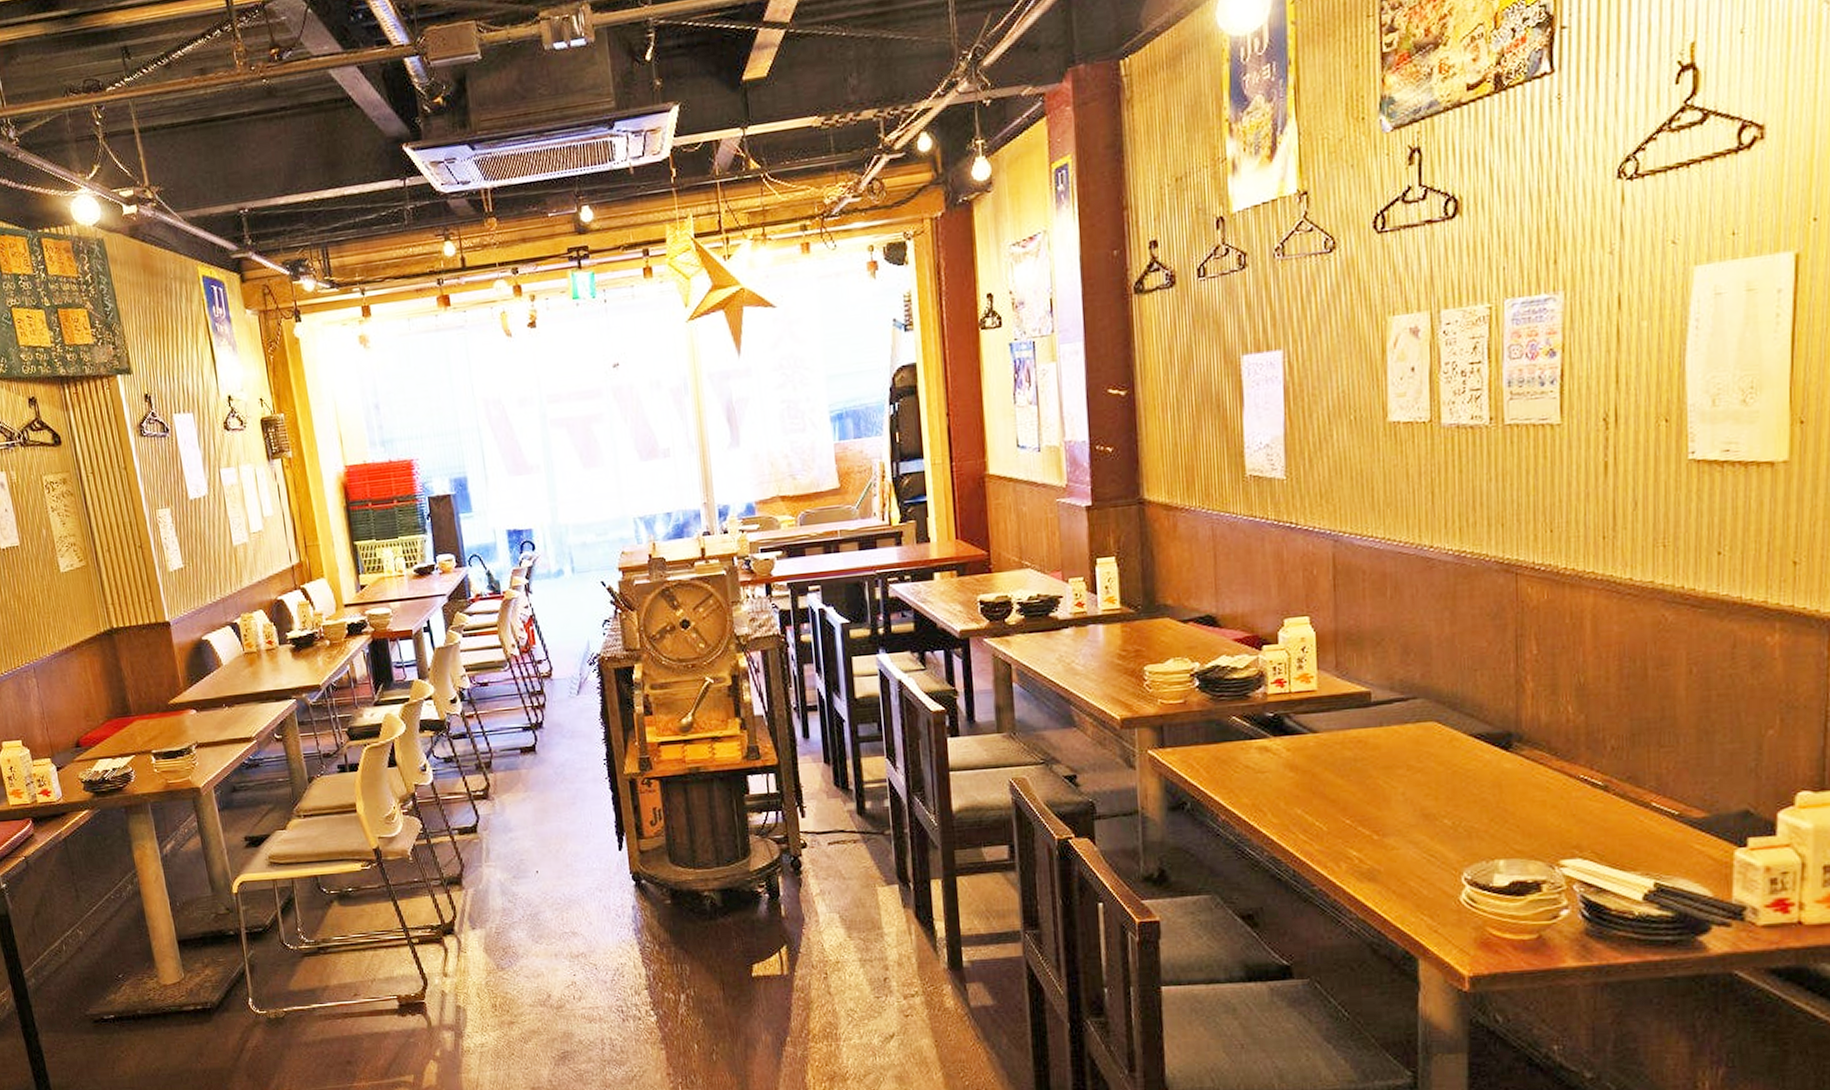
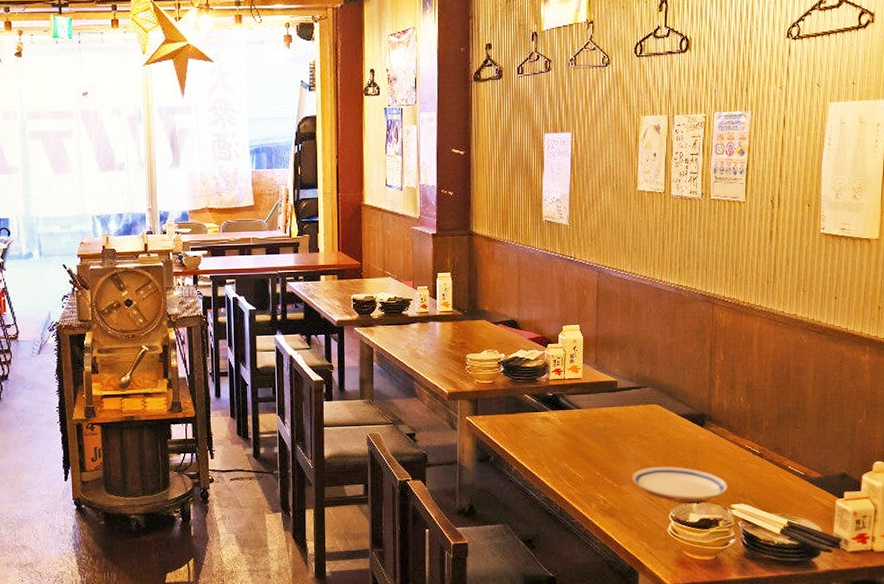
plate: none [1400,808,1553,859] -> present [632,466,728,502]

